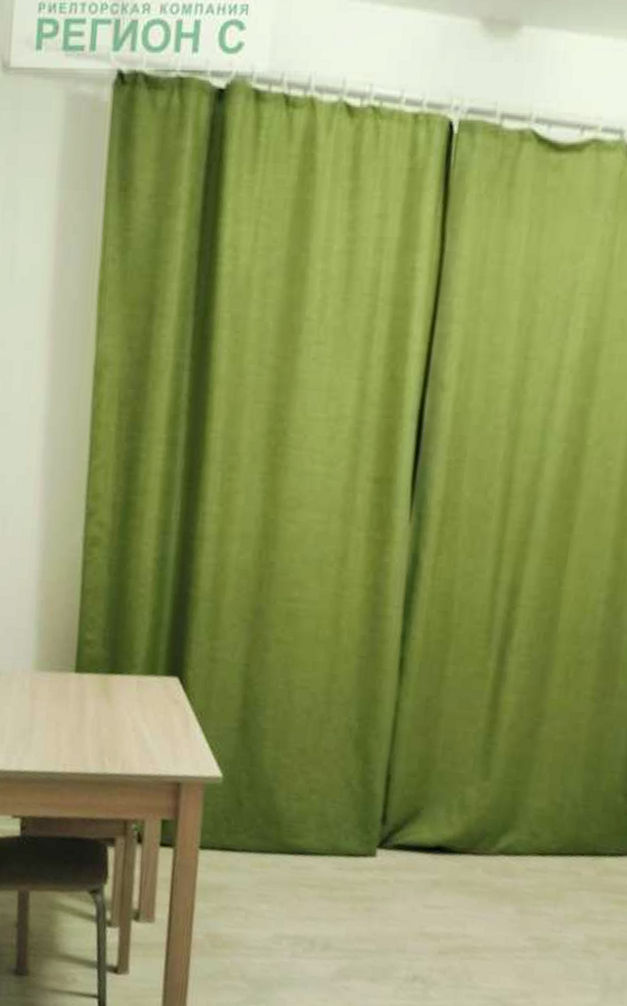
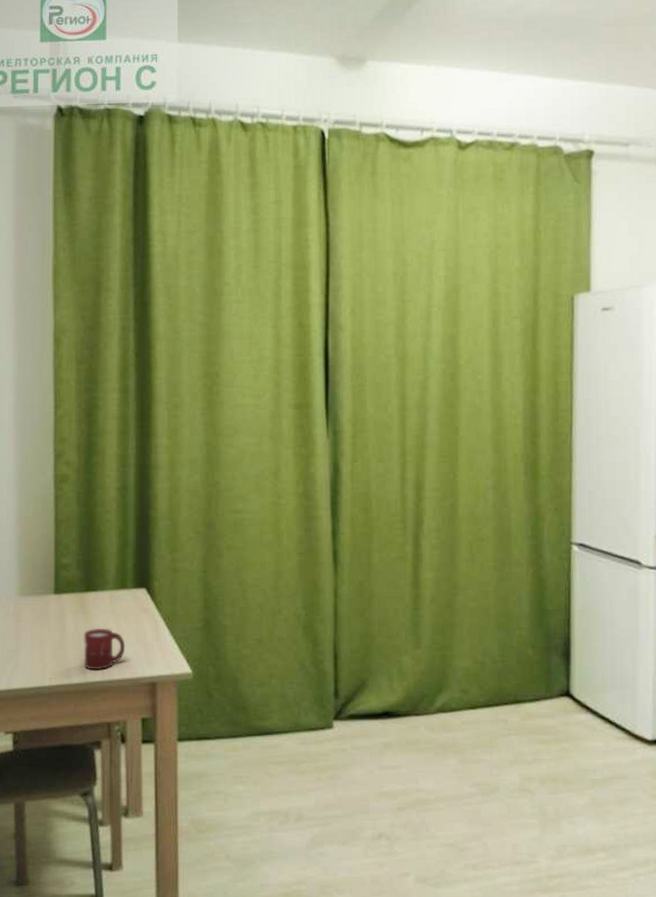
cup: none [103,715,150,762] -> present [83,629,126,670]

